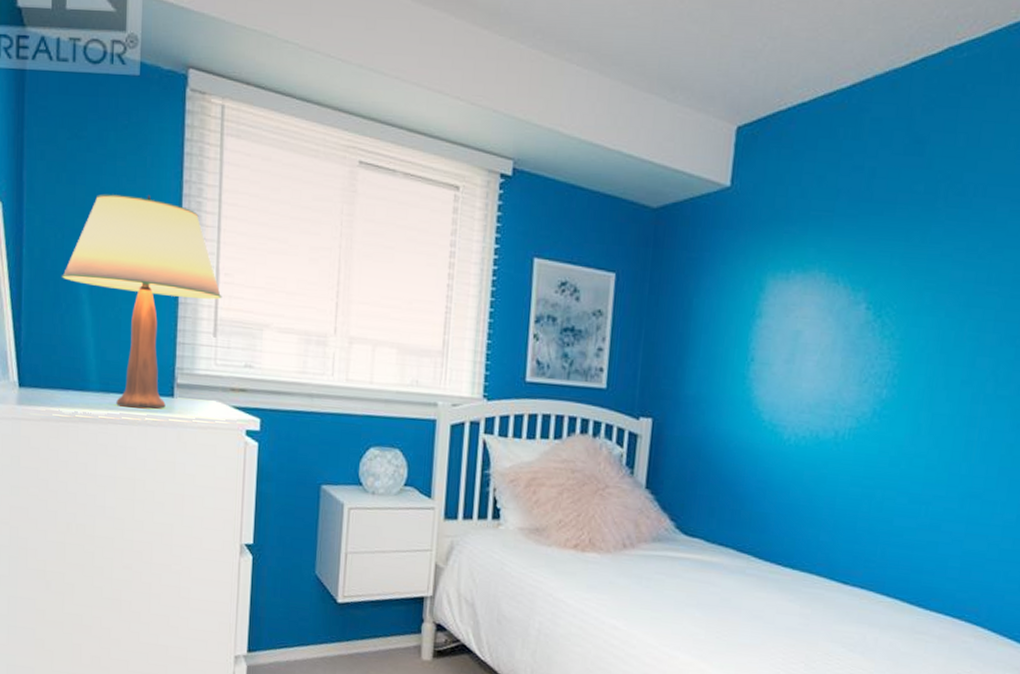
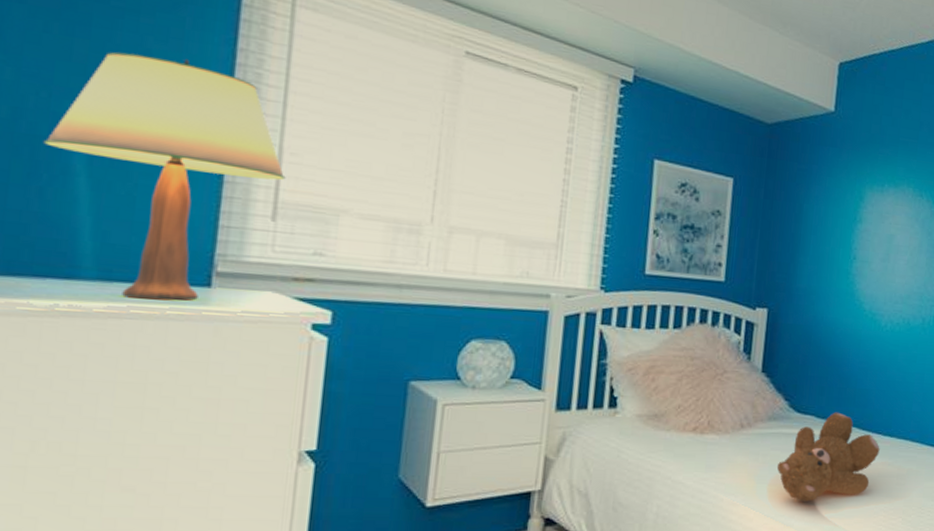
teddy bear: none [661,536,780,634] -> present [776,412,880,502]

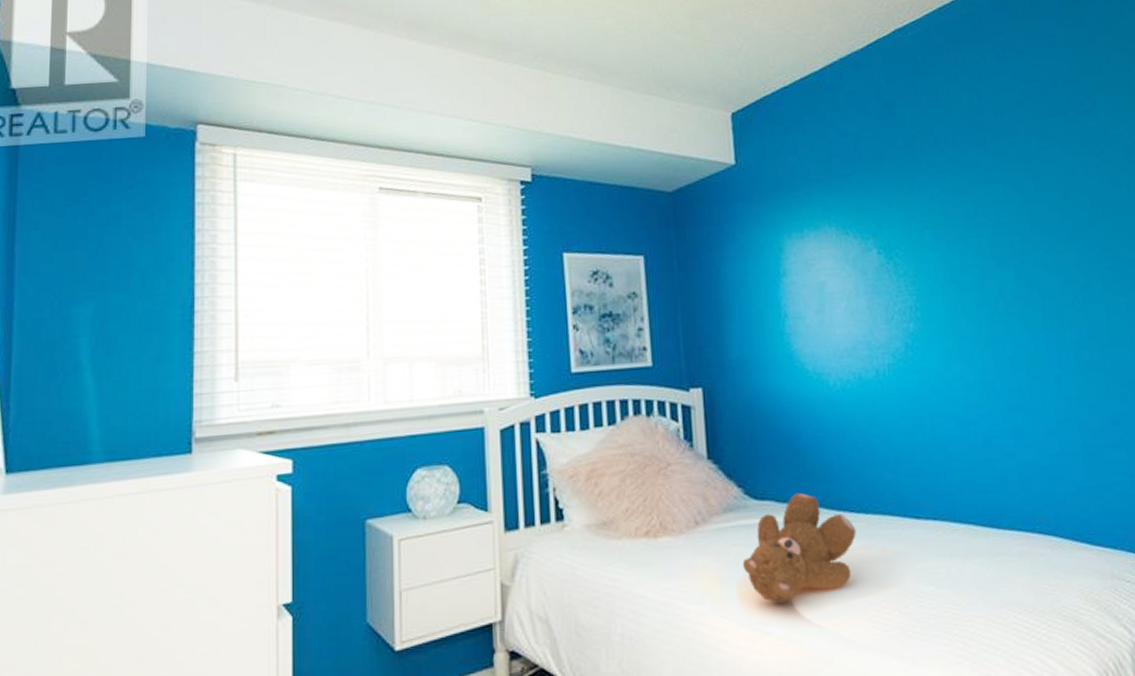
table lamp: present [42,51,286,302] -> none [58,248,243,475]

